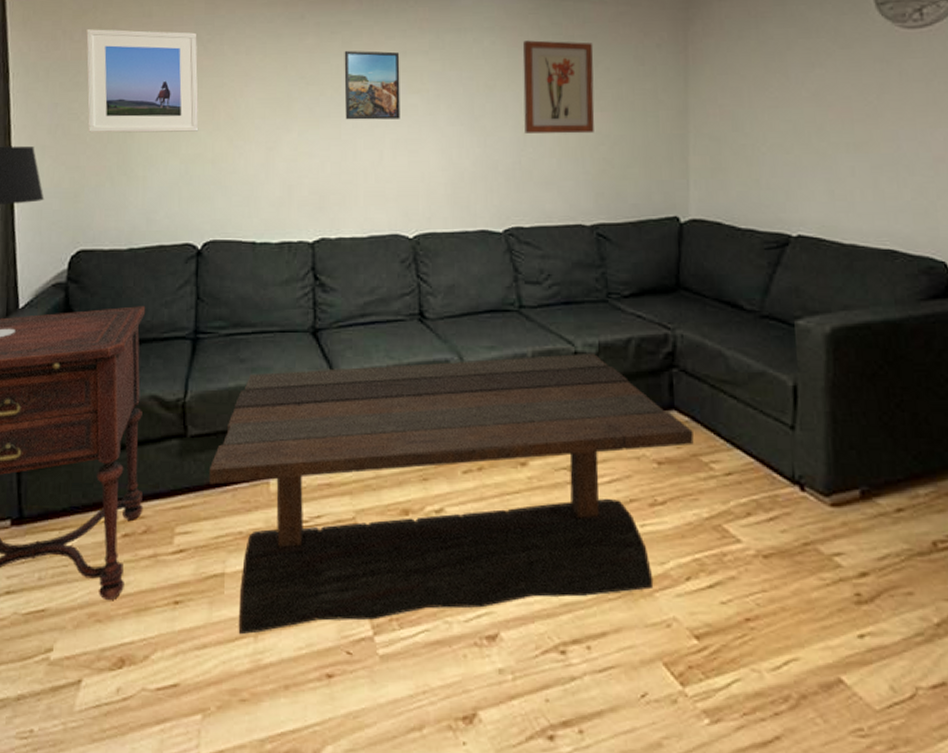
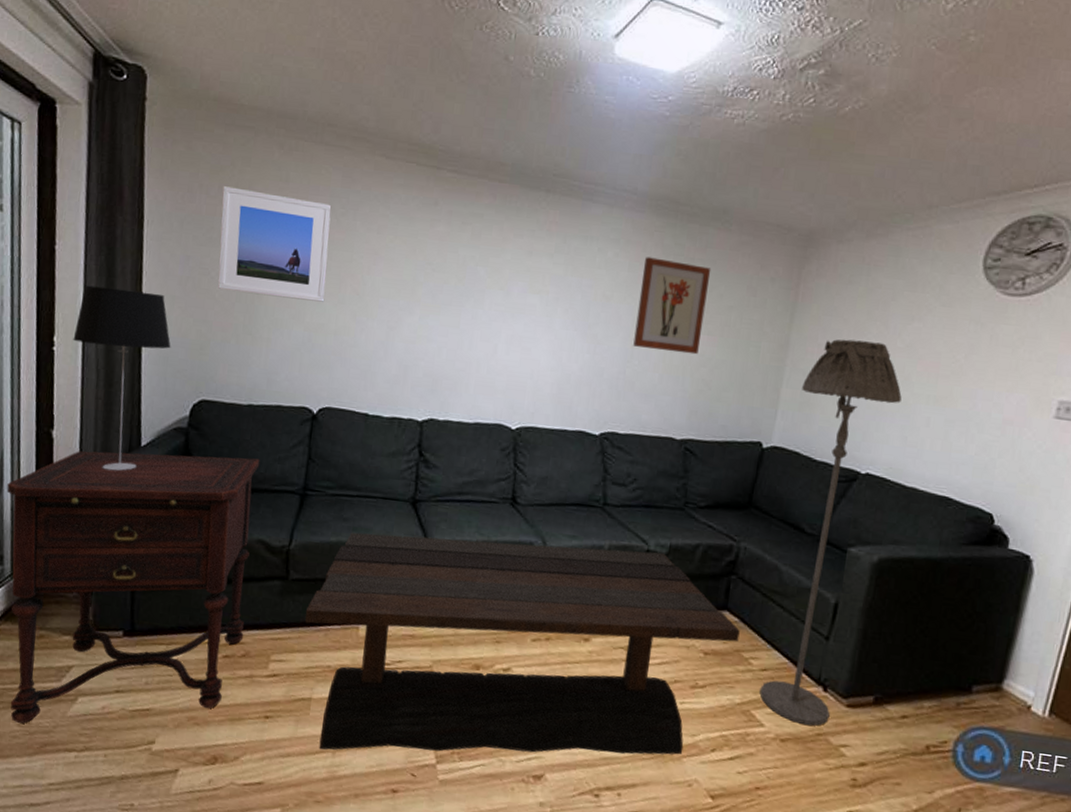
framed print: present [344,51,400,120] -> none [466,243,526,317]
floor lamp: none [710,95,819,535] -> present [759,339,902,726]

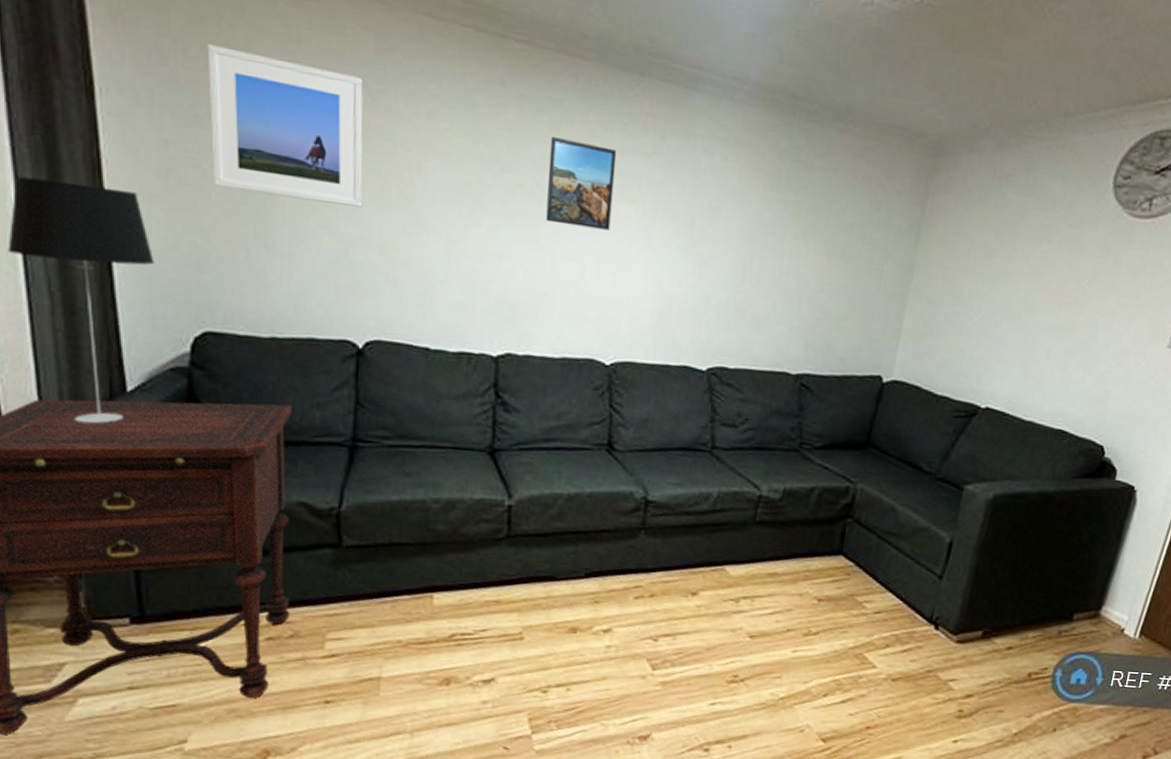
coffee table: present [305,532,740,755] -> none [365,489,855,732]
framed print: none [466,243,526,317] -> present [546,137,617,231]
wall art: present [633,257,711,355] -> none [744,161,832,279]
floor lamp: present [759,339,902,726] -> none [873,262,1025,664]

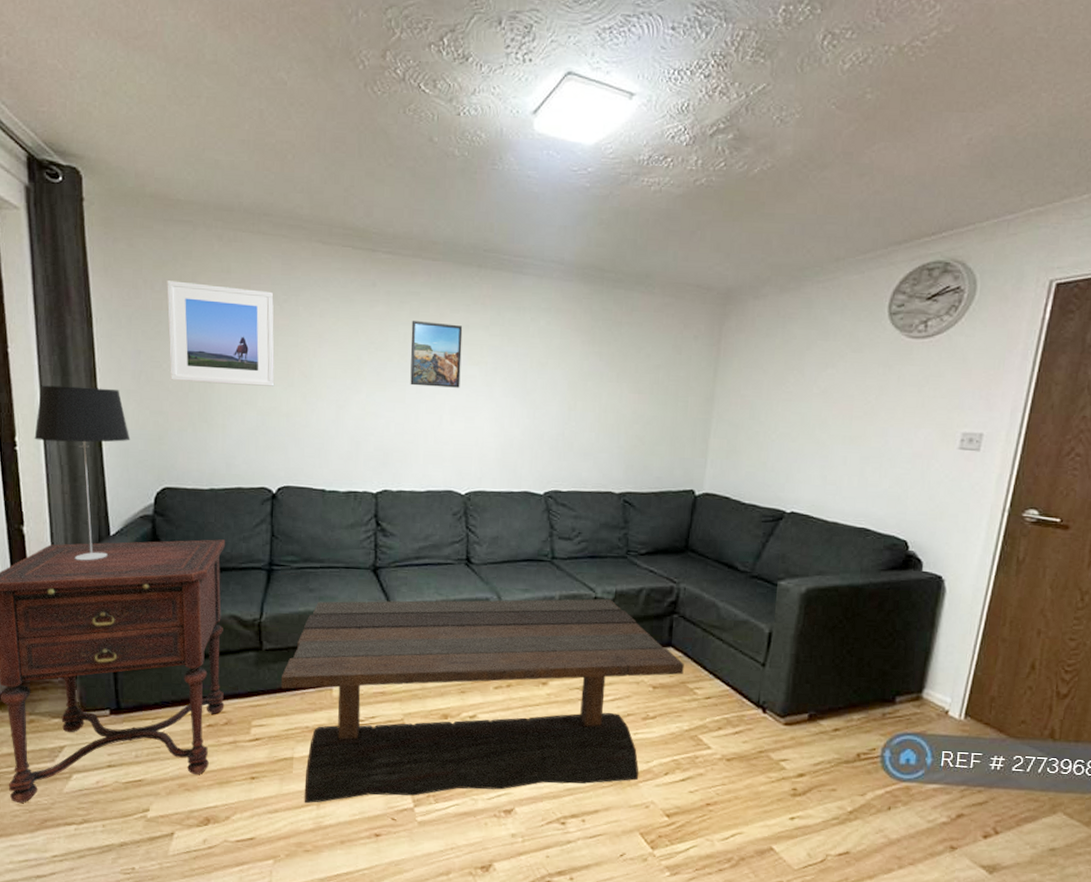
coffee table: none [365,489,855,732] -> present [280,599,684,804]

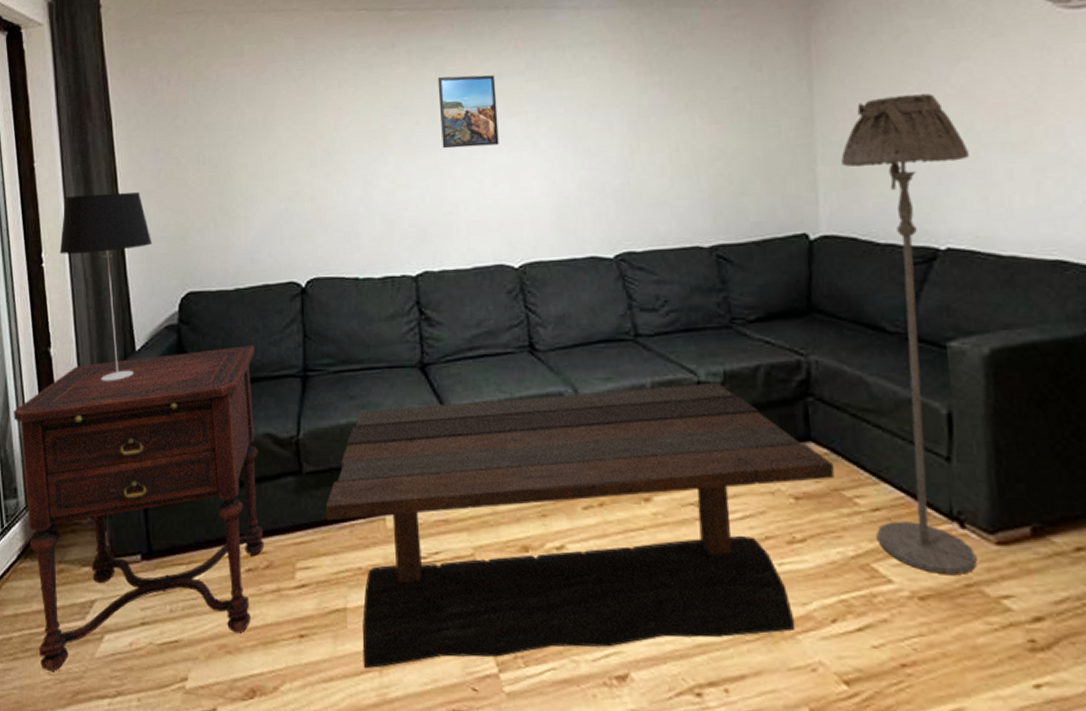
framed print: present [167,280,275,386] -> none [182,68,296,176]
floor lamp: none [705,389,820,745] -> present [841,93,977,576]

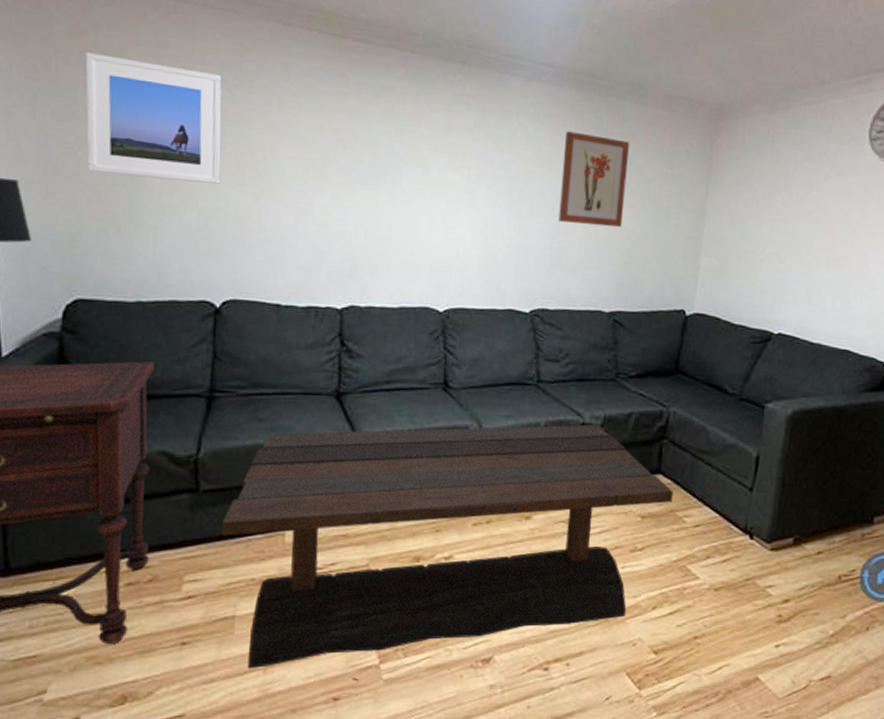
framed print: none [182,68,296,176] -> present [85,52,222,184]
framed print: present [437,75,499,149] -> none [383,118,444,195]
wall art: none [626,50,709,152] -> present [558,131,630,228]
floor lamp: present [841,93,977,576] -> none [694,208,806,573]

